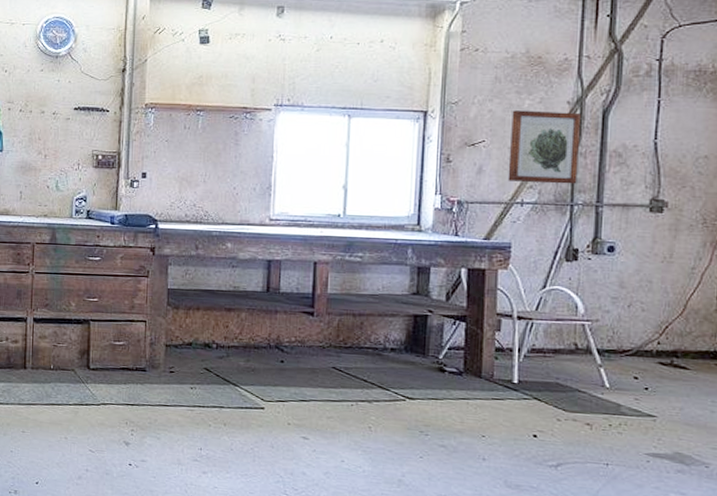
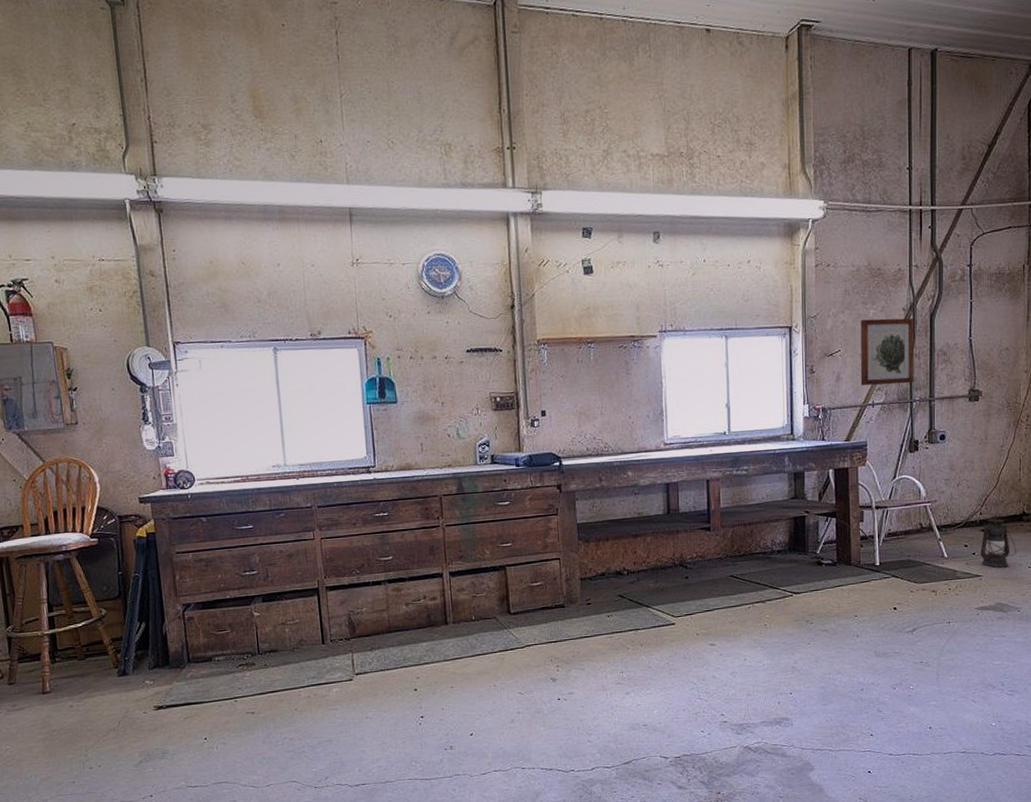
lantern: none [655,350,707,412] -> present [980,517,1016,568]

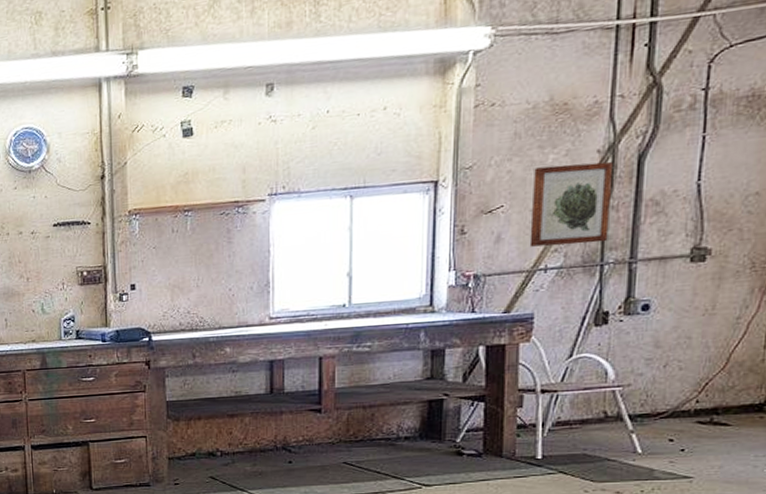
lantern: present [980,517,1016,568] -> none [692,406,750,469]

